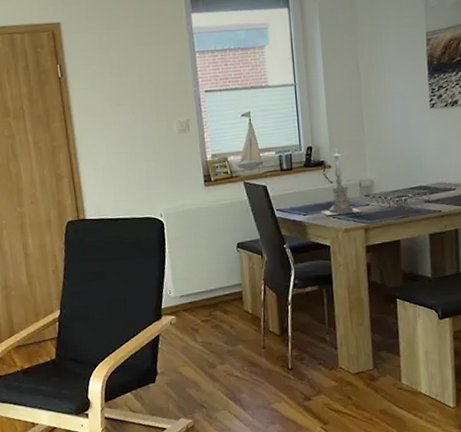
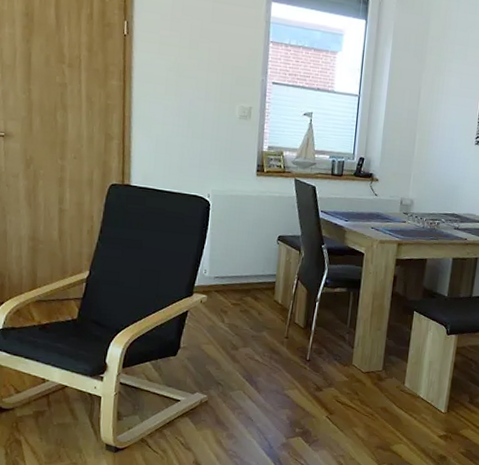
candle holder: present [320,148,361,215] -> none [361,164,398,228]

